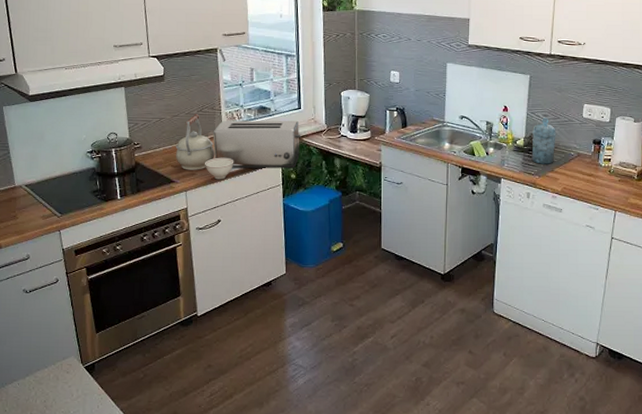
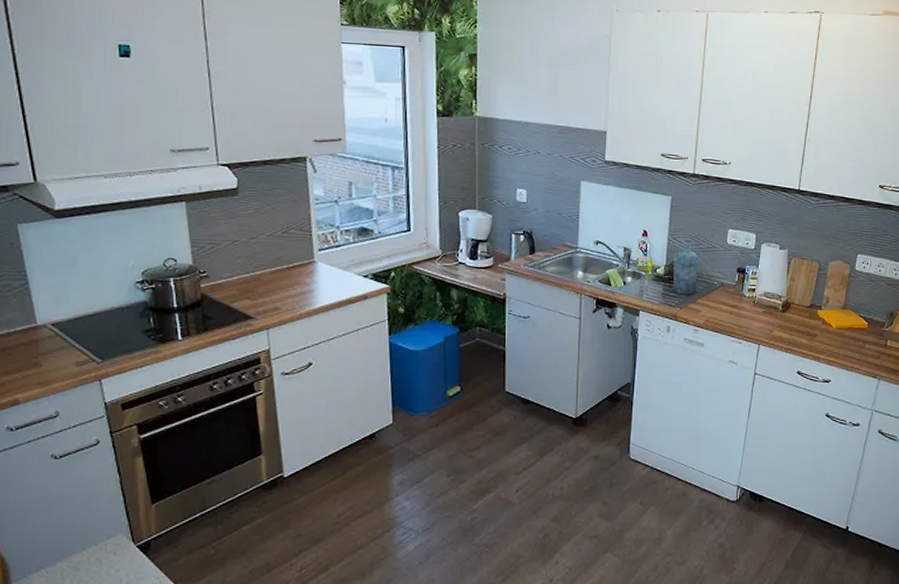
kettle: present [175,114,215,170] -> none [253,236,305,304]
bowl: present [205,157,234,180] -> none [292,288,329,315]
toaster: present [213,120,301,169] -> none [301,244,411,302]

